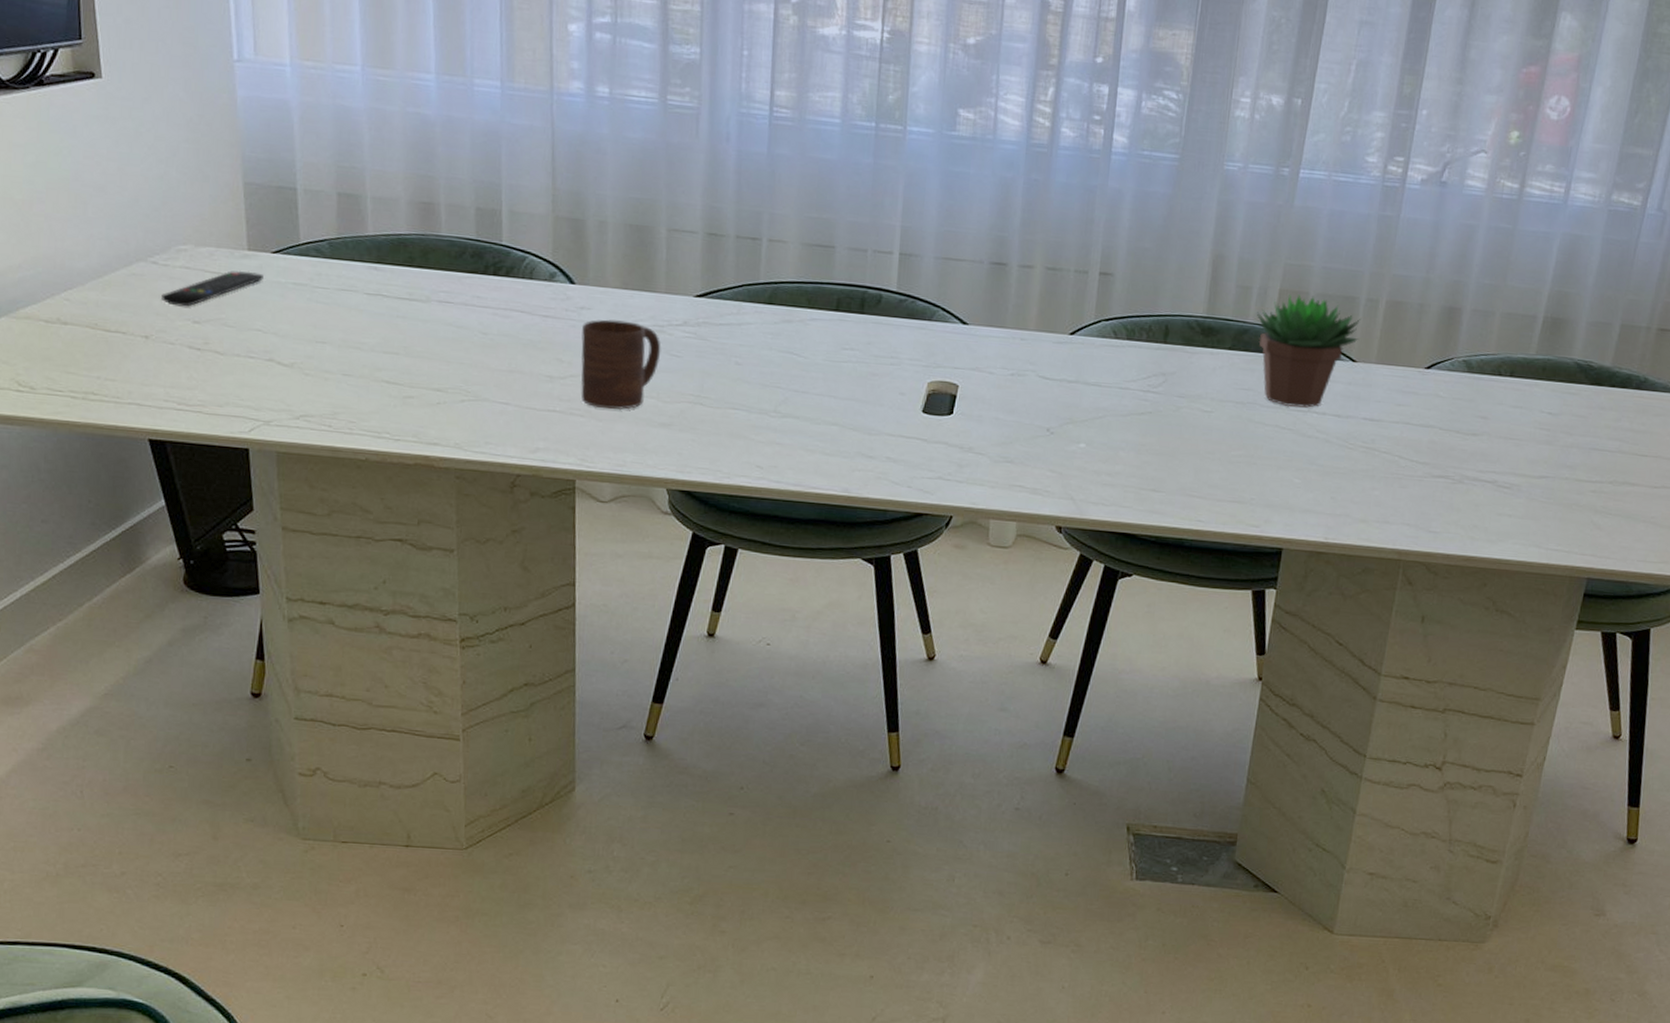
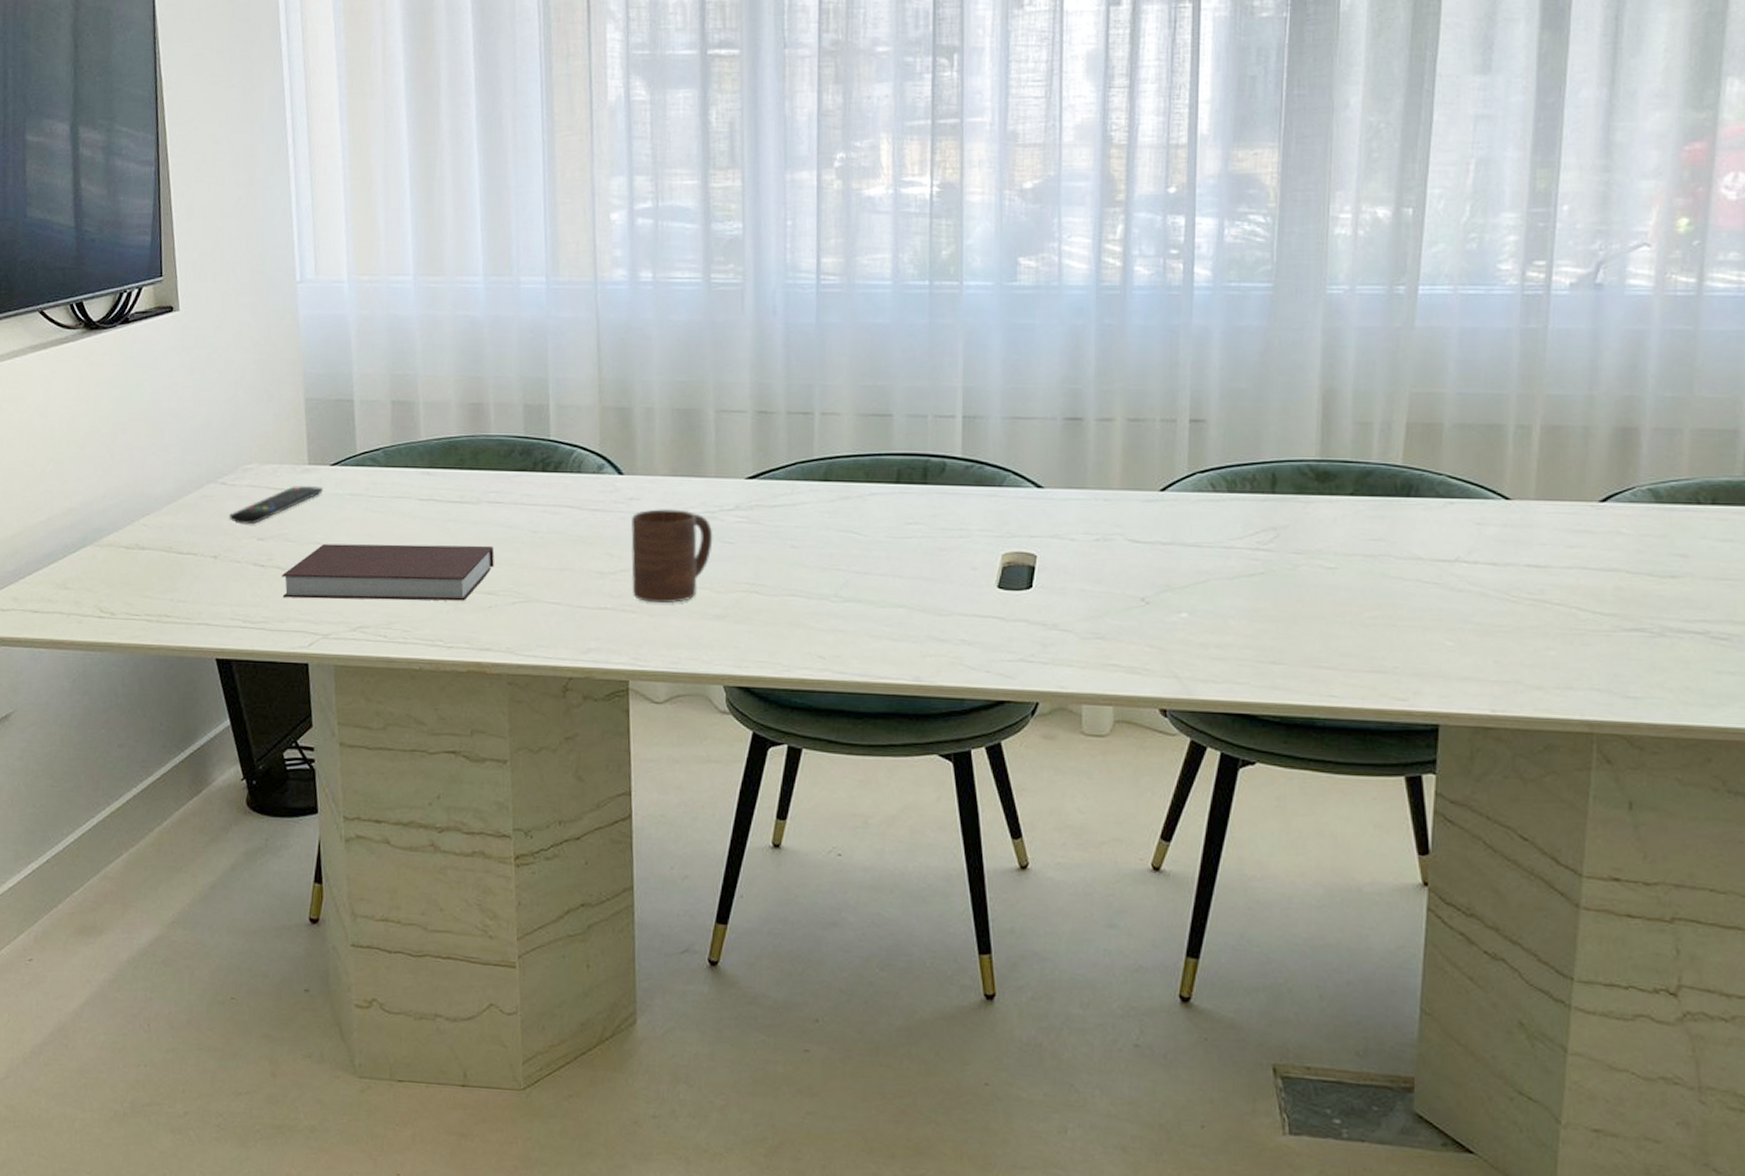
notebook: none [220,331,444,396] -> present [282,543,495,601]
succulent plant: present [1256,294,1362,408] -> none [1380,427,1512,557]

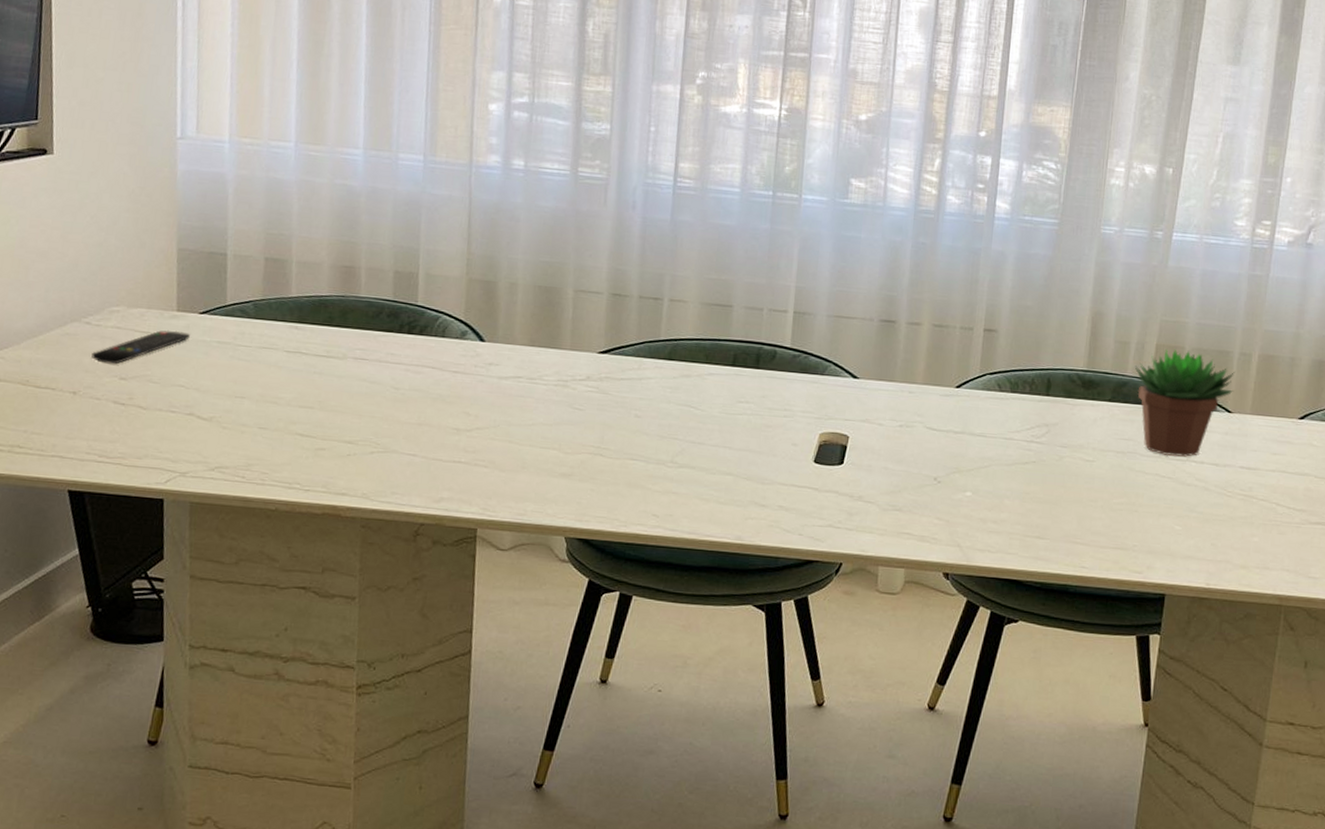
notebook: present [282,543,495,601] -> none [141,386,357,449]
cup: present [631,509,713,604] -> none [486,375,565,461]
succulent plant: none [1380,427,1512,557] -> present [1134,349,1236,457]

